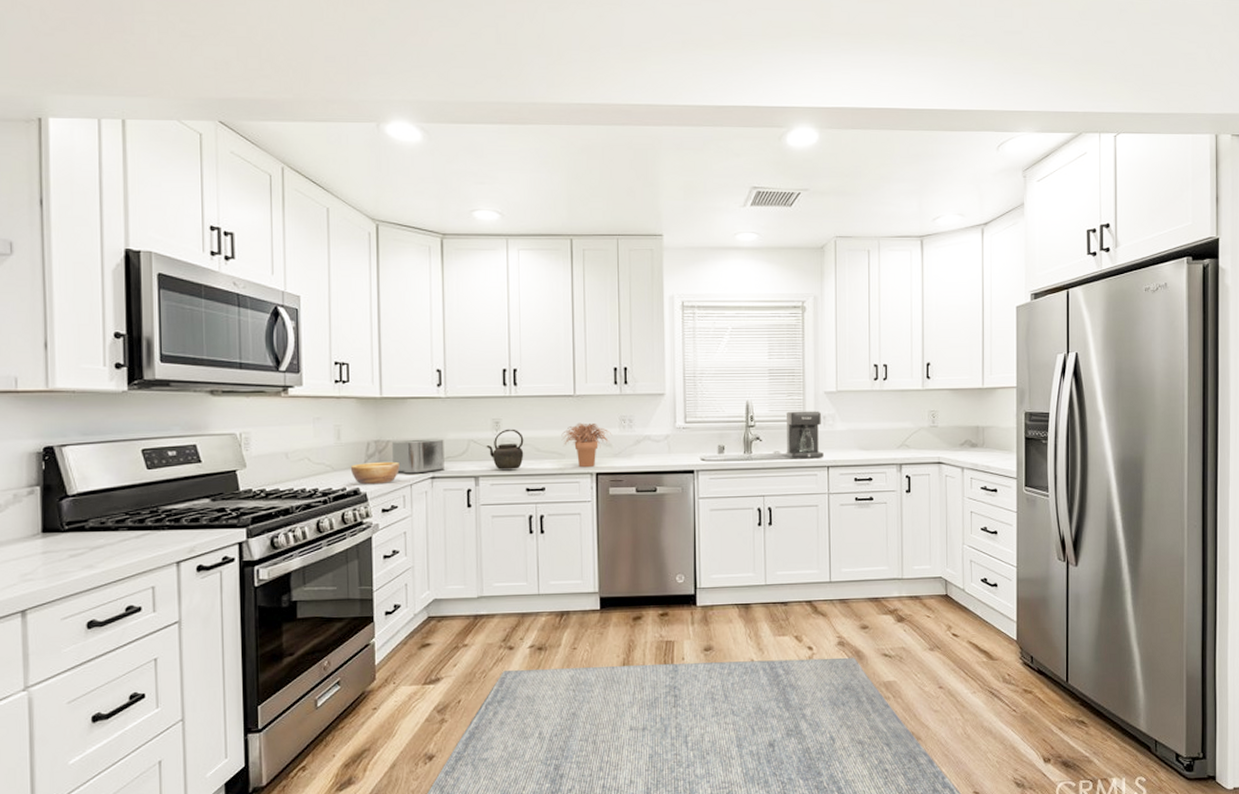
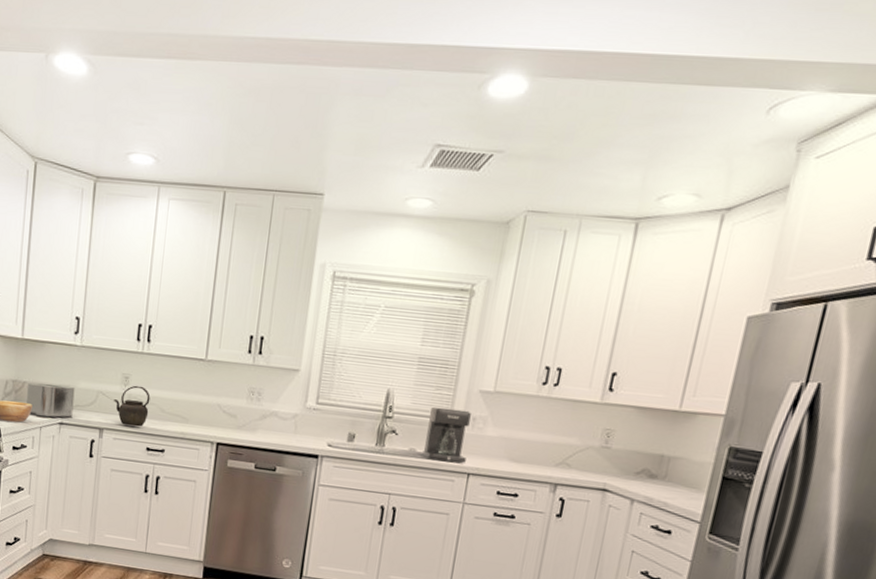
potted plant: present [561,423,612,467] -> none [187,388,239,436]

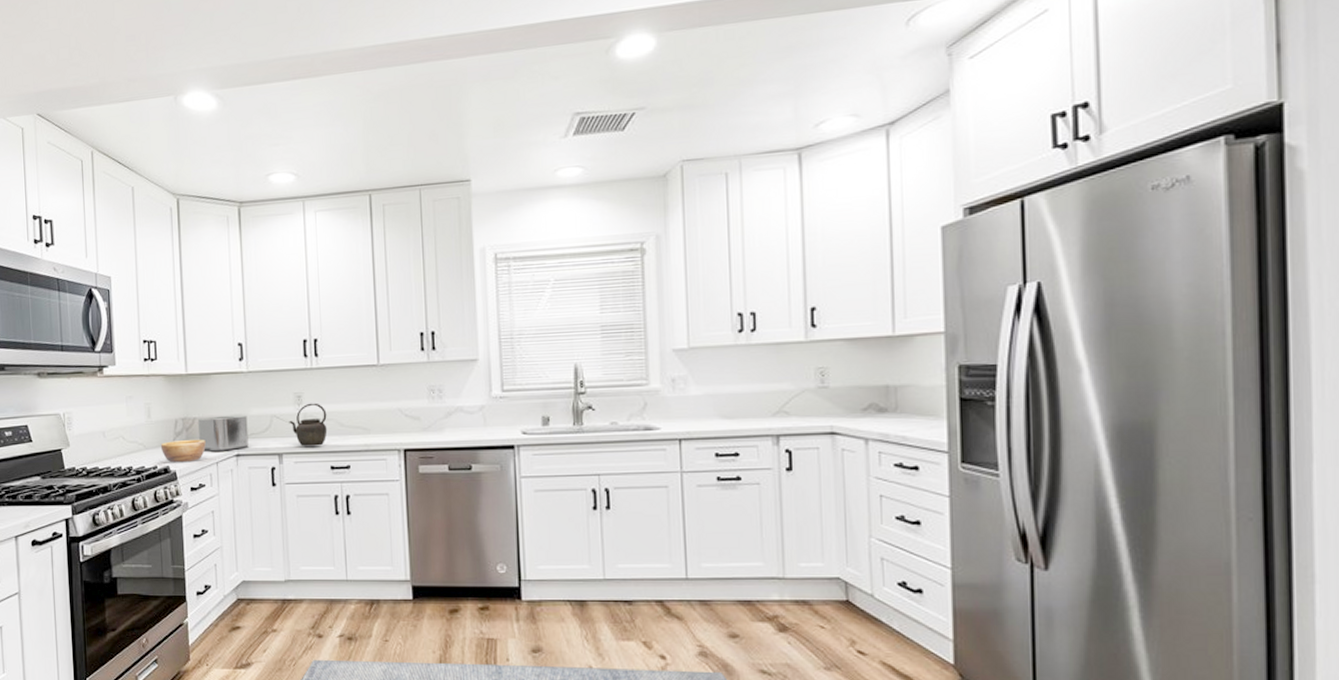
coffee maker: present [422,406,471,464] -> none [624,372,674,431]

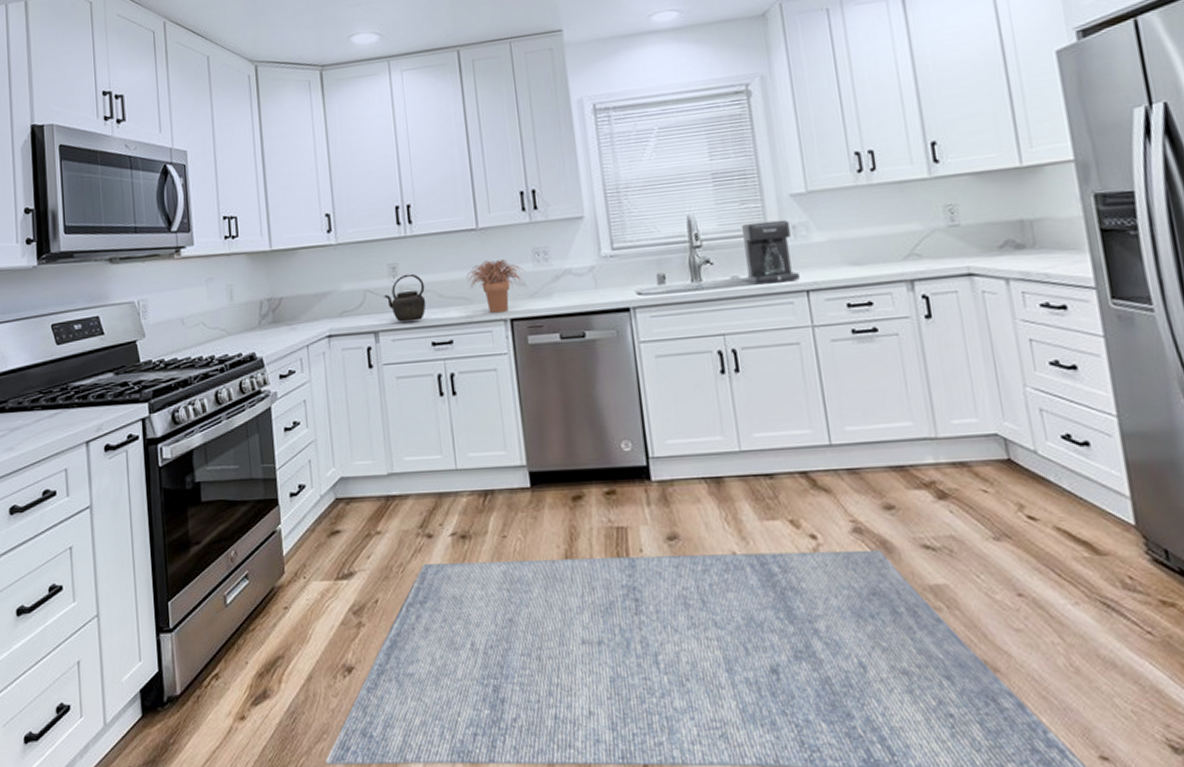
bowl: present [160,439,206,463] -> none [244,320,295,349]
toaster: present [197,415,249,453] -> none [284,291,341,334]
potted plant: none [365,394,421,443] -> present [466,260,526,313]
coffee maker: none [624,372,674,431] -> present [741,219,800,284]

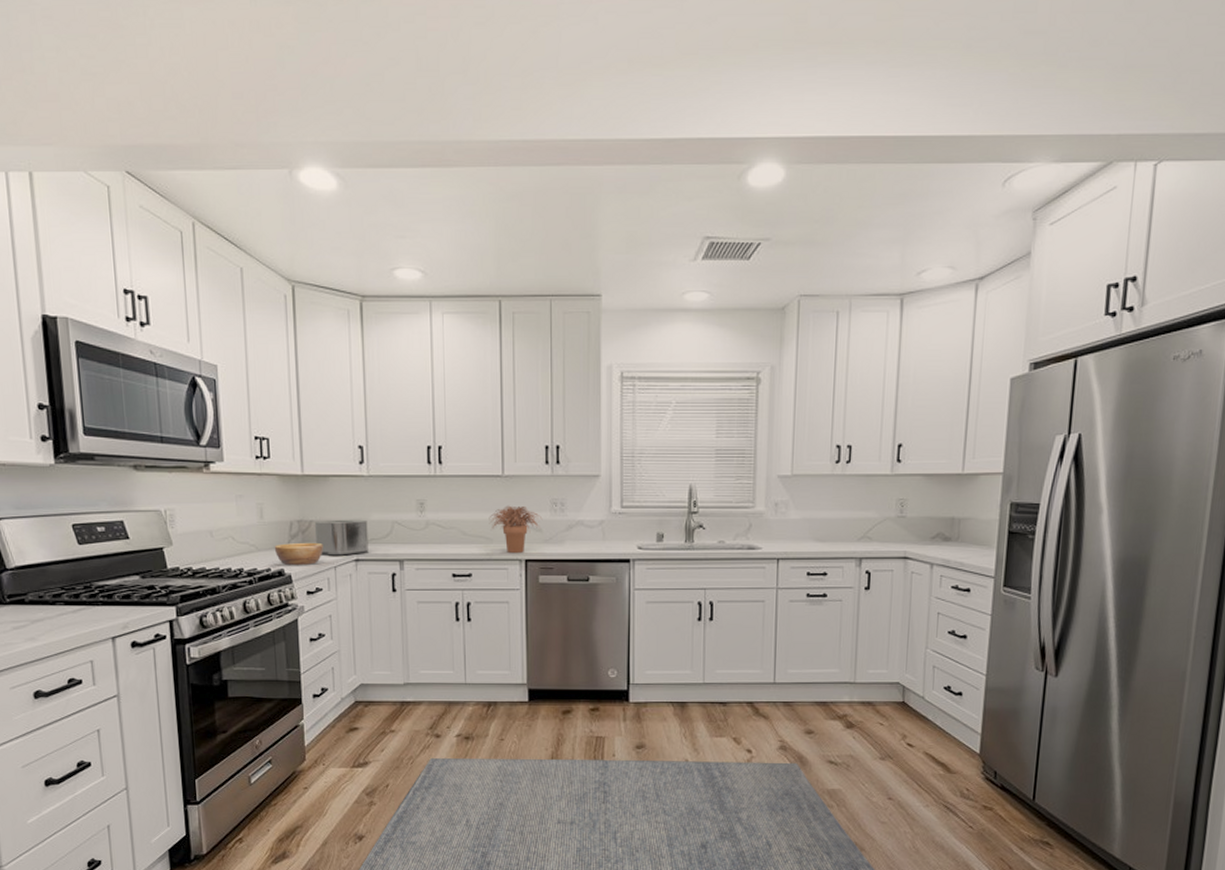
bowl: none [244,320,295,349] -> present [274,542,323,566]
toaster: none [284,291,341,334] -> present [314,519,369,557]
kettle: present [384,273,427,322] -> none [411,510,450,554]
coffee maker: present [741,219,800,284] -> none [731,497,774,550]

